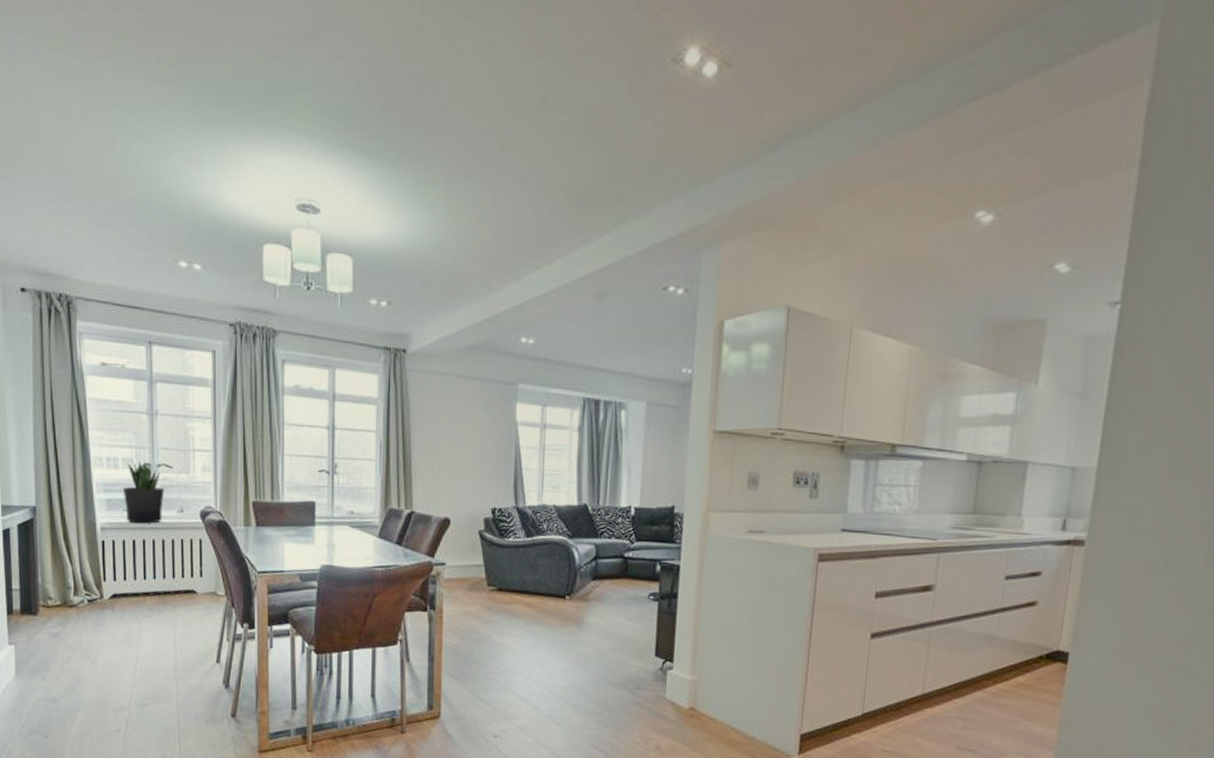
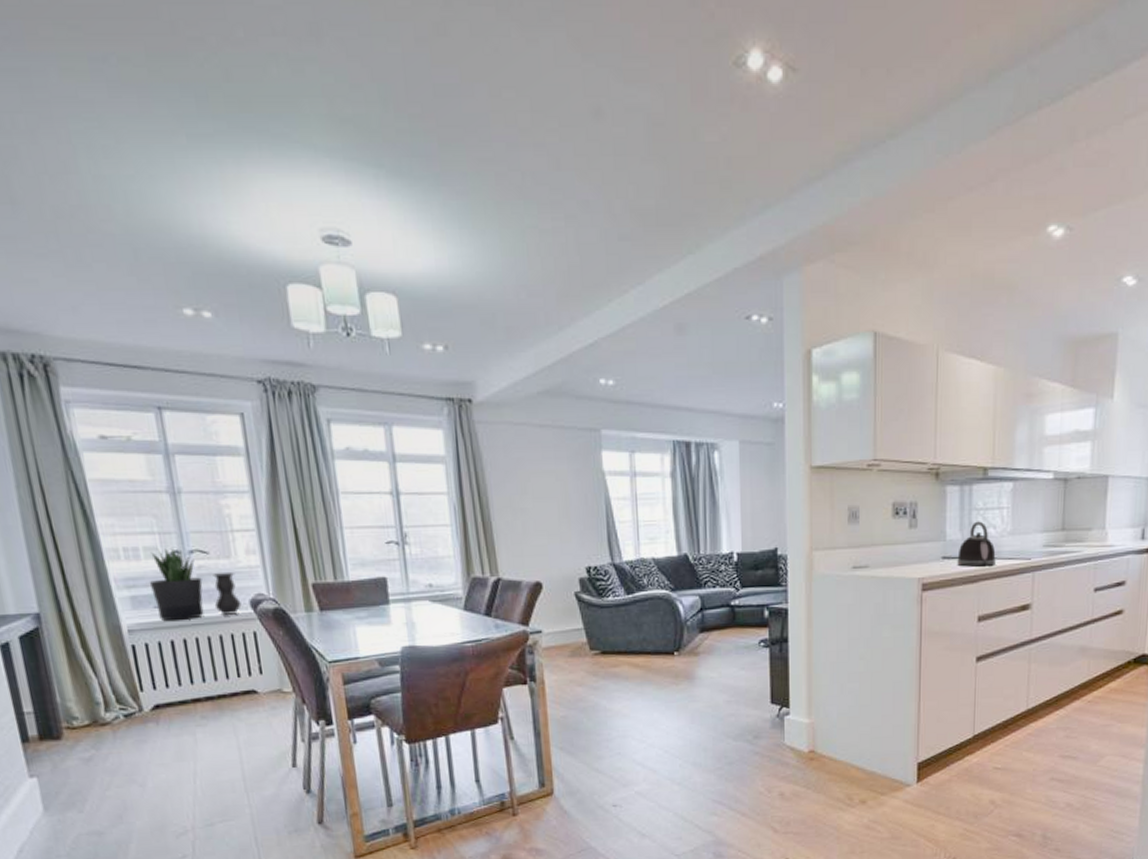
vase: none [171,485,193,522] -> present [213,573,242,615]
kettle: none [857,497,899,543] -> present [957,521,996,567]

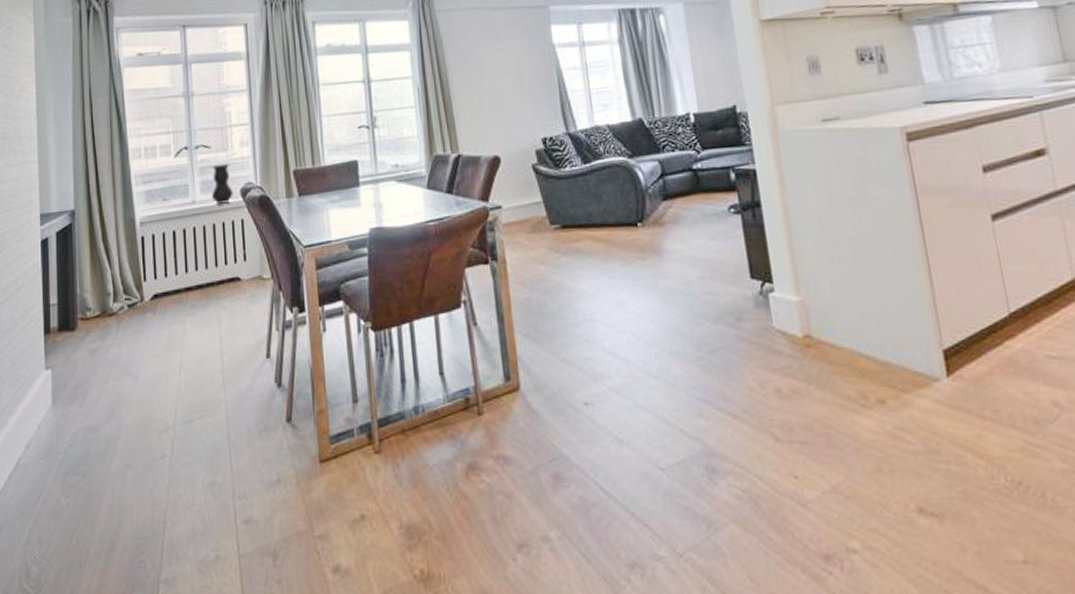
planter: present [149,548,204,622] -> none [161,145,203,213]
kettle: present [957,521,996,567] -> none [942,60,991,111]

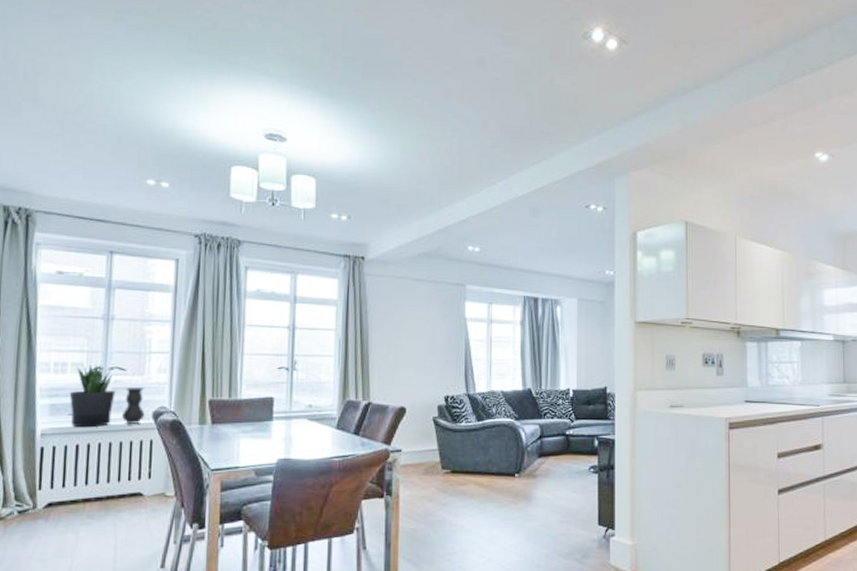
planter: none [161,145,203,213] -> present [69,365,116,428]

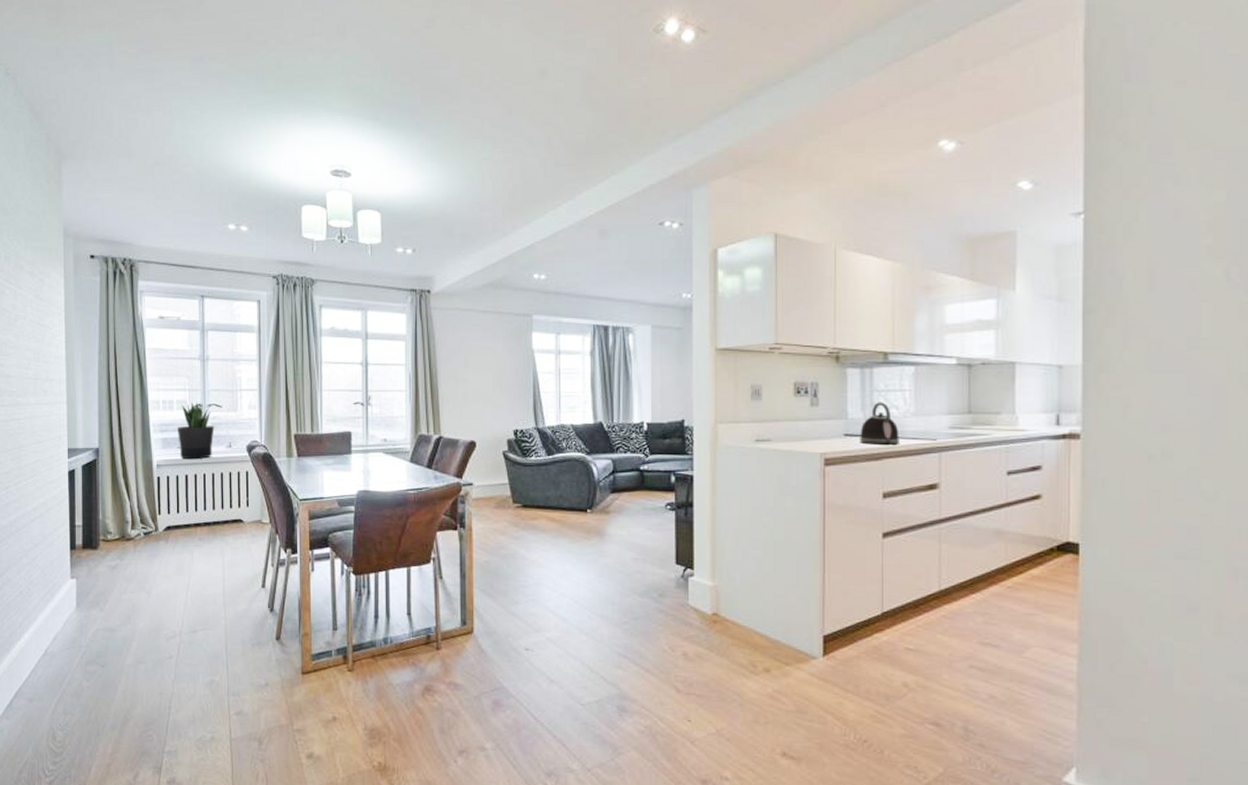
vase: present [121,388,145,424] -> none [220,423,240,456]
kettle: none [758,372,790,410] -> present [860,402,899,445]

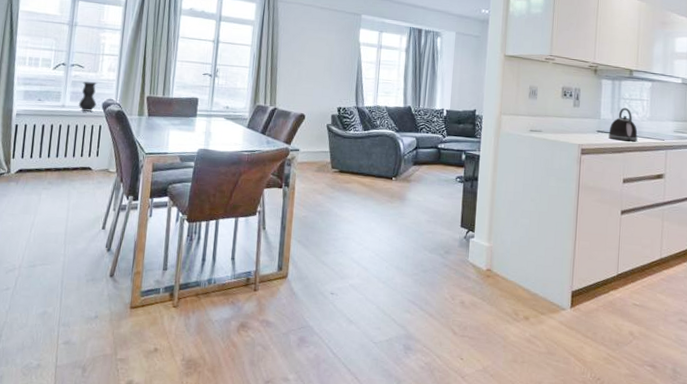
planter: present [177,402,214,460] -> none [39,61,75,112]
vase: none [220,423,240,456] -> present [78,82,98,112]

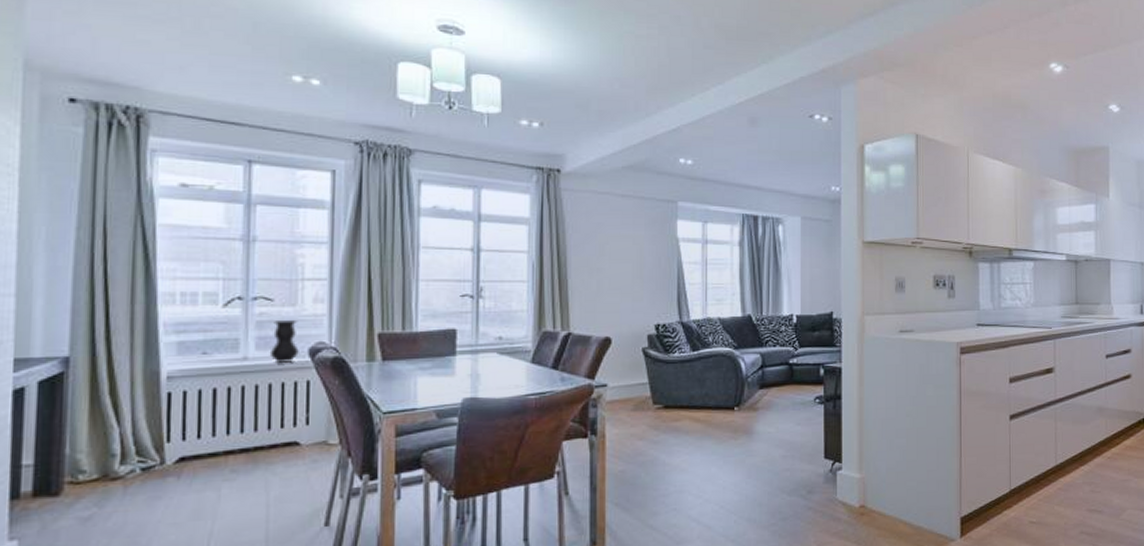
kettle: present [608,107,638,142] -> none [990,294,1022,334]

